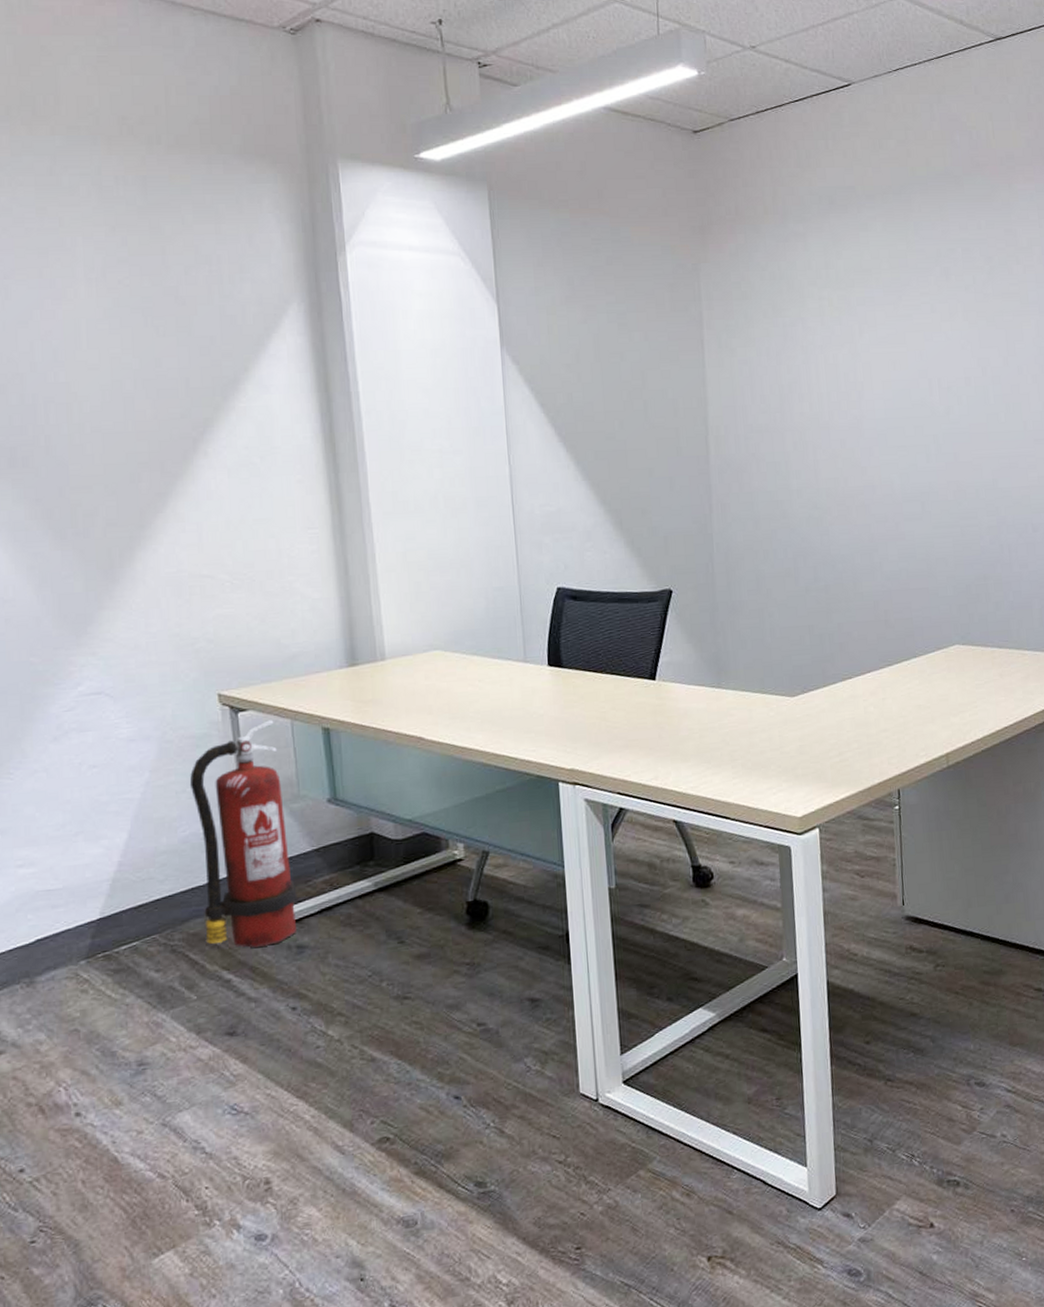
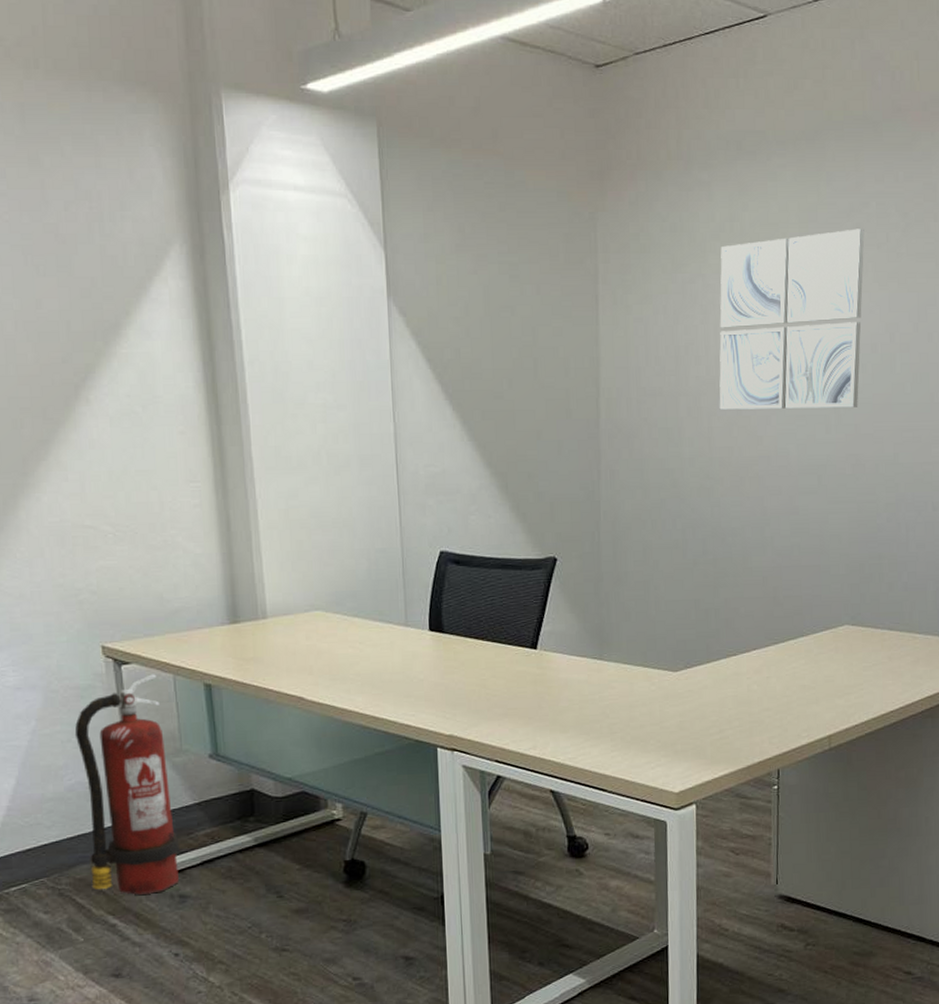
wall art: none [818,272,956,443] -> present [719,229,865,410]

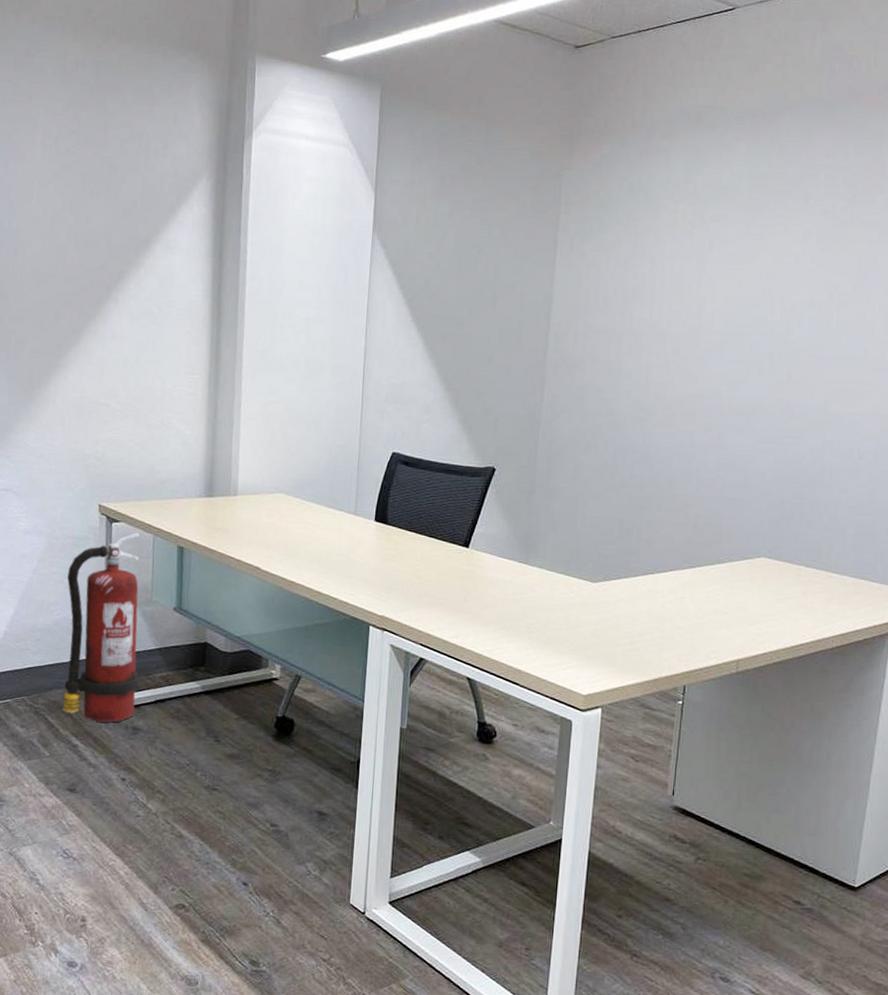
wall art: present [719,229,865,410] -> none [659,196,812,357]

